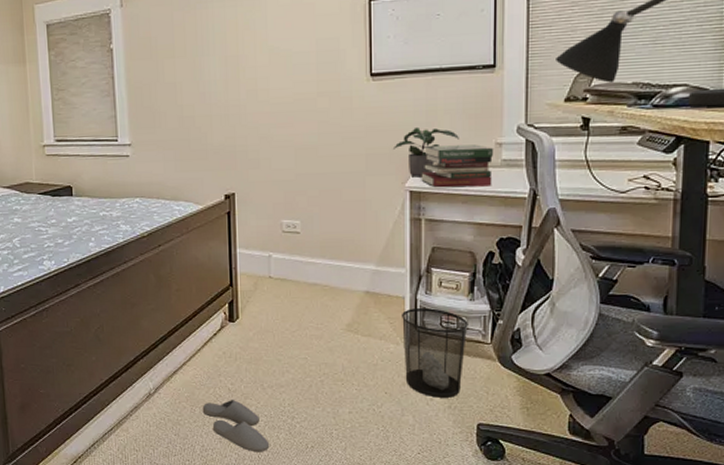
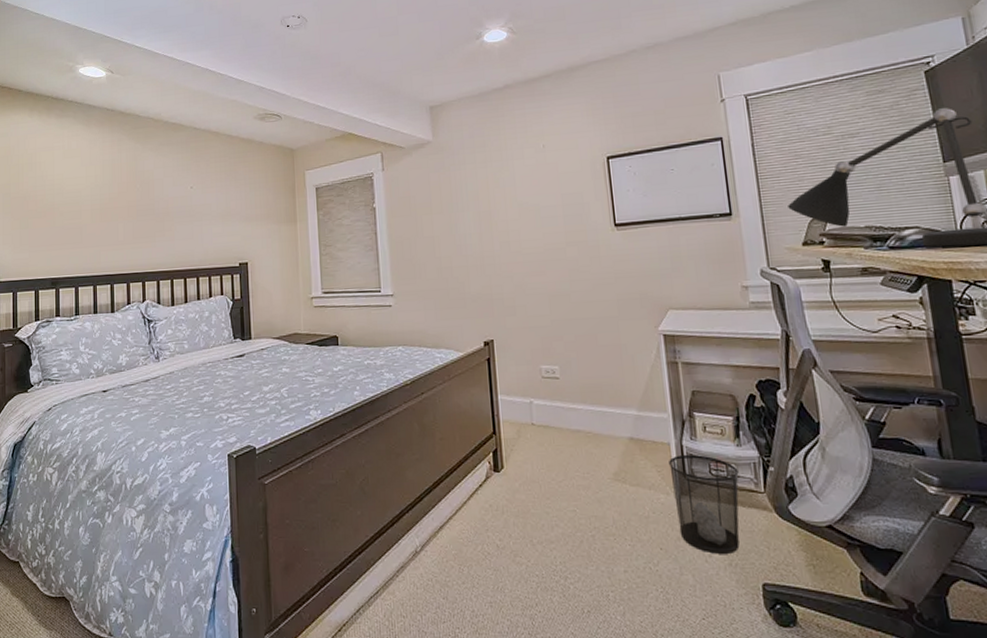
slippers: present [202,400,270,452] -> none [470,558,544,618]
potted plant: present [394,126,459,178] -> none [643,272,706,321]
books: present [421,144,493,187] -> none [672,288,744,330]

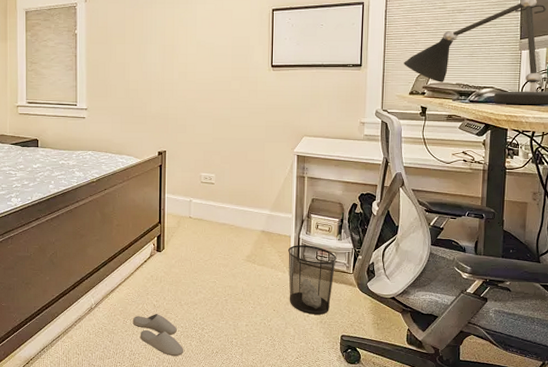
slippers: none [470,558,544,618] -> present [132,314,184,356]

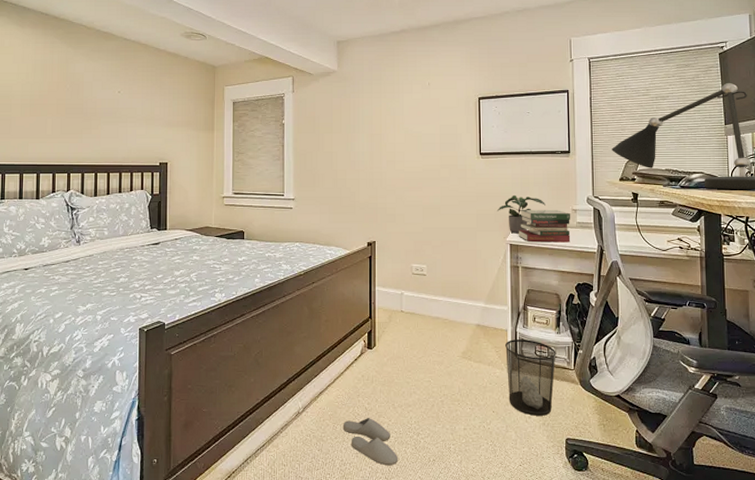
potted plant: none [286,107,334,145] -> present [497,194,545,234]
books: none [305,122,358,154] -> present [518,210,571,243]

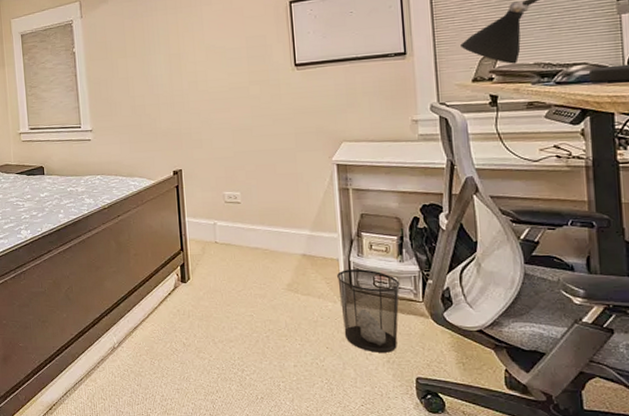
slippers: present [342,418,399,466] -> none [160,353,223,403]
potted plant: present [497,194,545,234] -> none [319,108,378,152]
books: present [518,210,571,243] -> none [345,122,412,160]

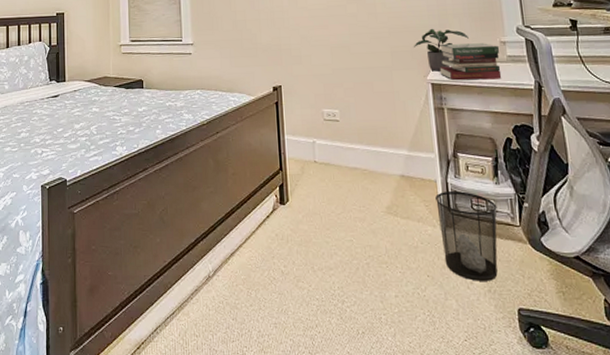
potted plant: none [319,108,378,152] -> present [414,28,469,72]
books: none [345,122,412,160] -> present [439,43,502,80]

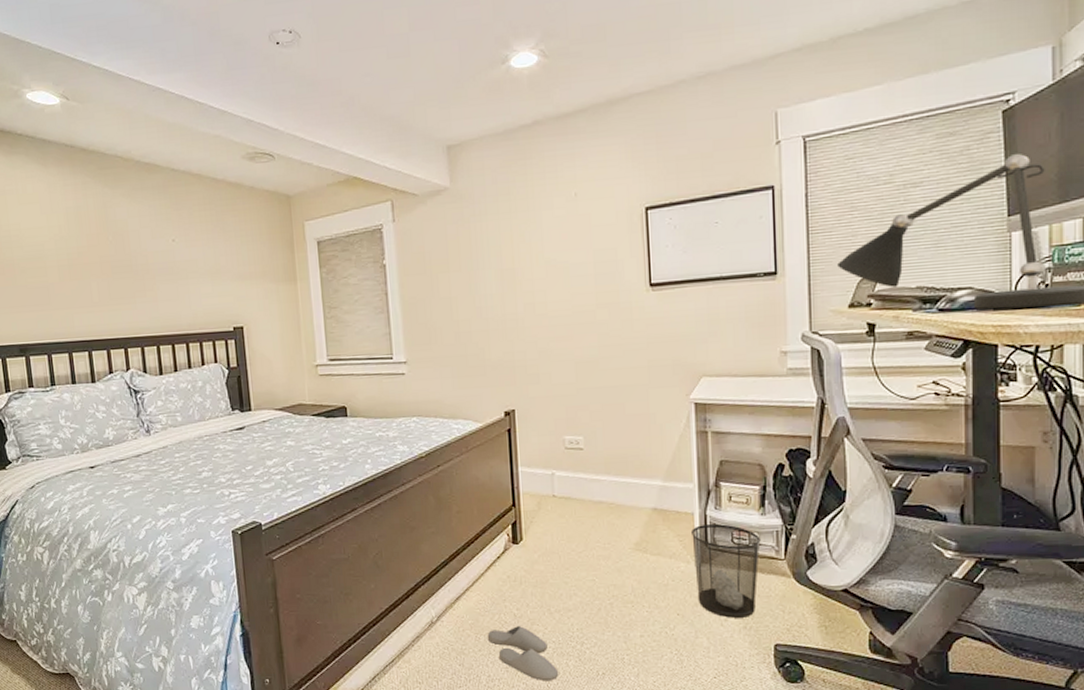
slippers: none [258,283,323,339] -> present [487,626,559,681]
potted plant: present [414,28,469,72] -> none [676,337,743,389]
books: present [439,43,502,80] -> none [705,353,779,398]

